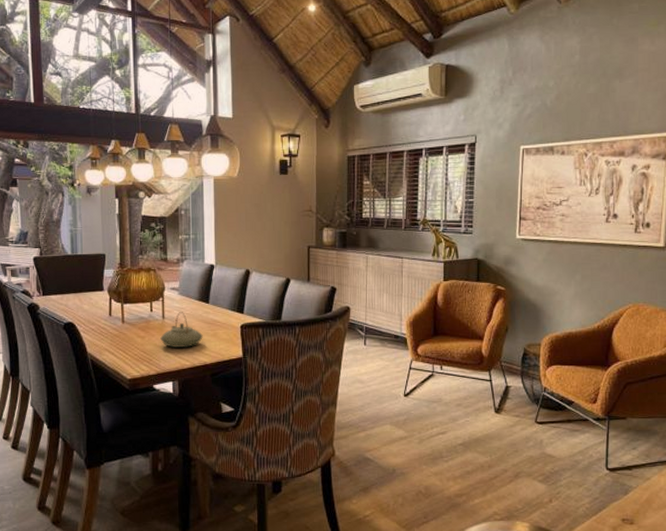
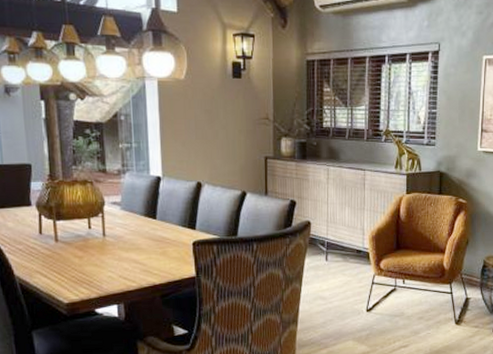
teapot: present [160,312,203,347] -> none [101,229,151,268]

